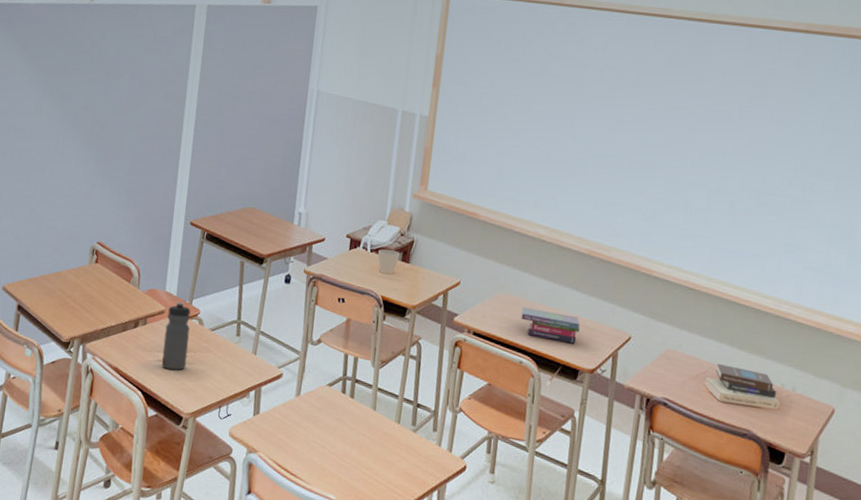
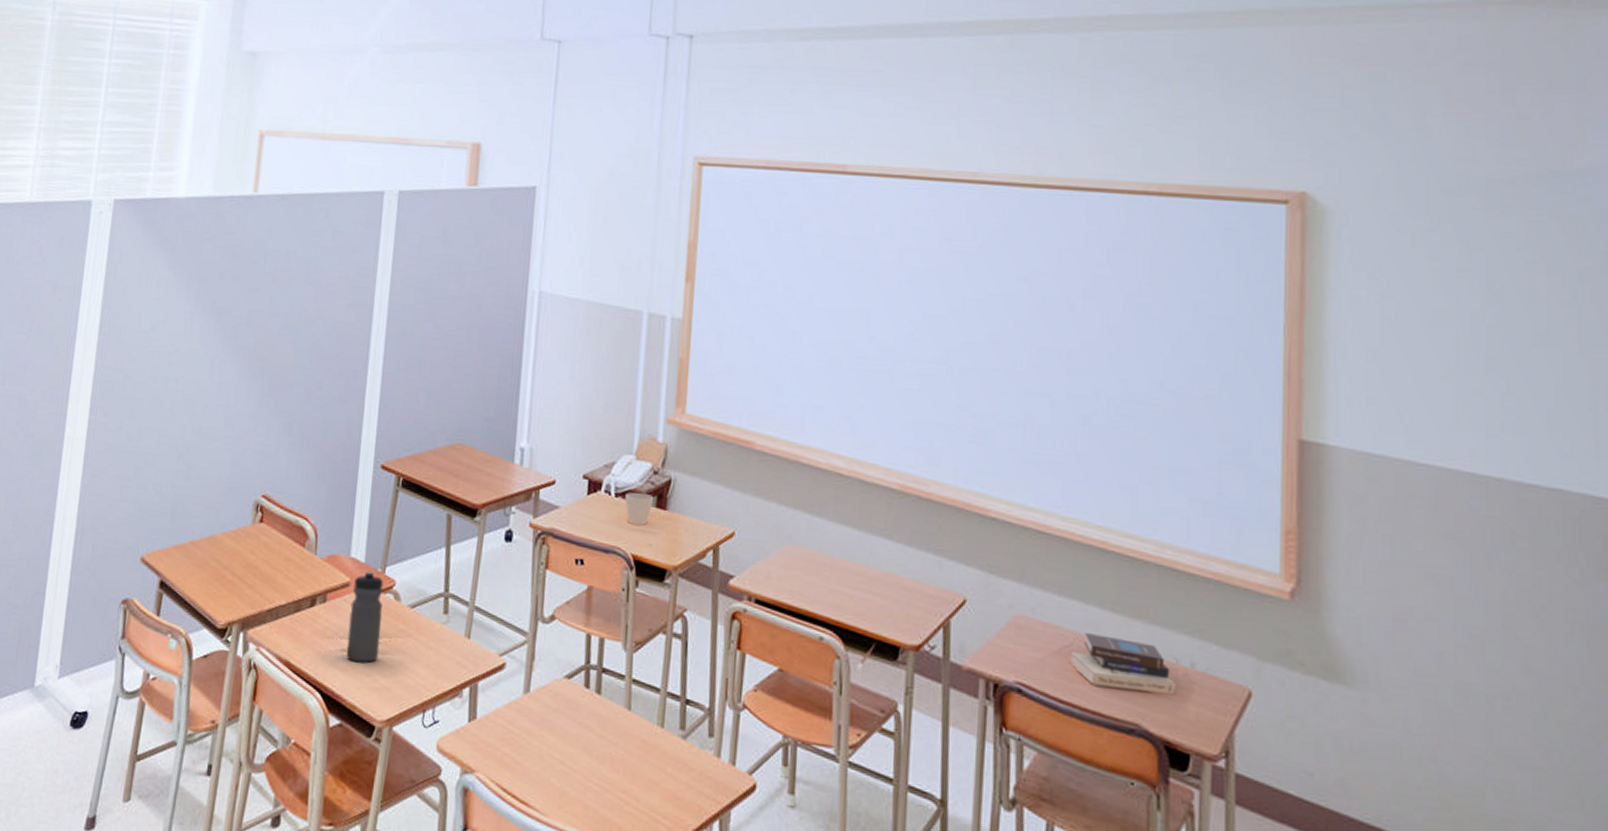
books: present [521,307,580,344] -> none [817,564,897,612]

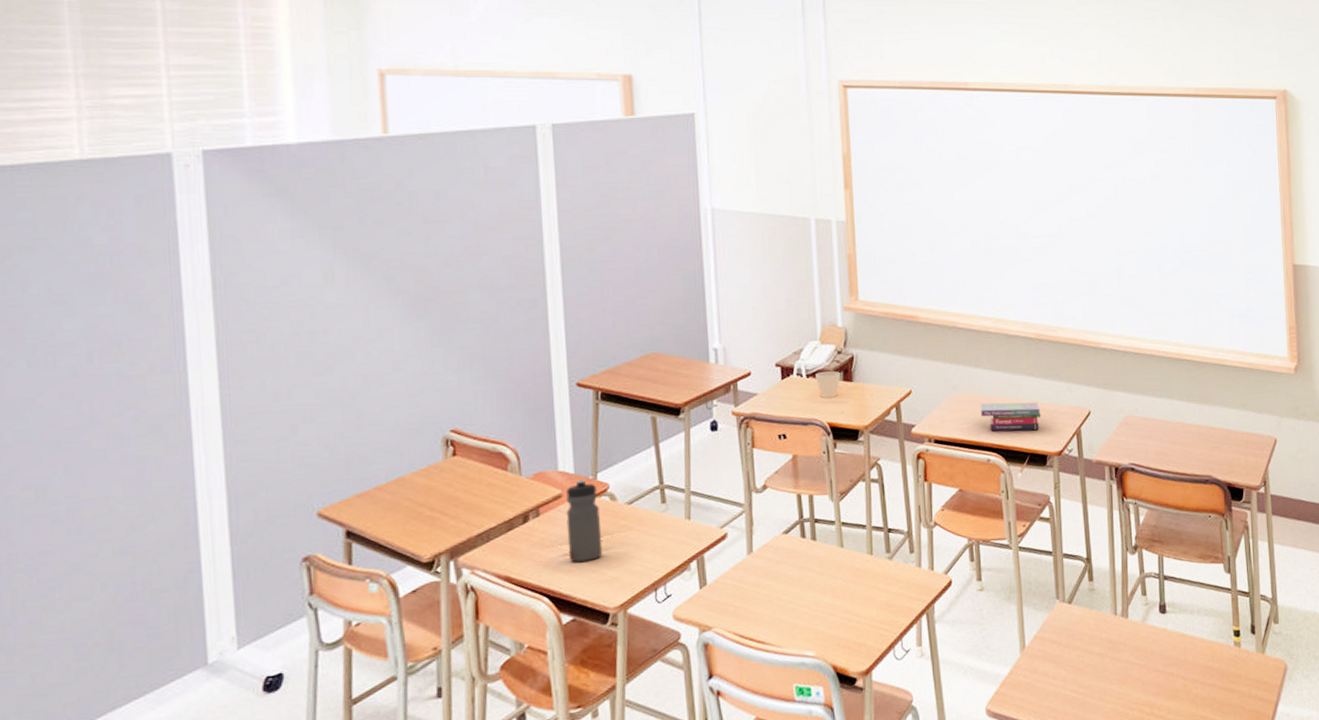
books: none [817,564,897,612] -> present [980,402,1041,432]
books: present [1069,633,1175,694] -> none [1163,419,1231,455]

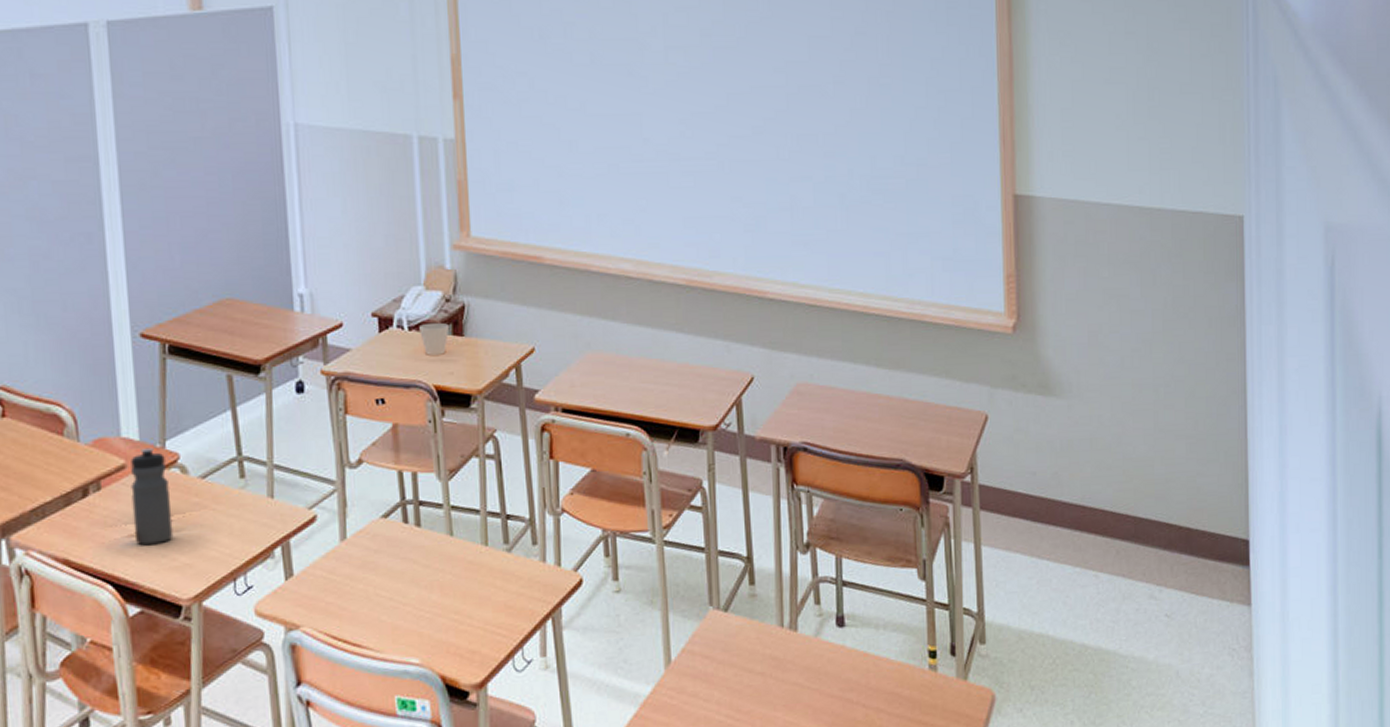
books: present [980,402,1041,432] -> none [618,364,693,400]

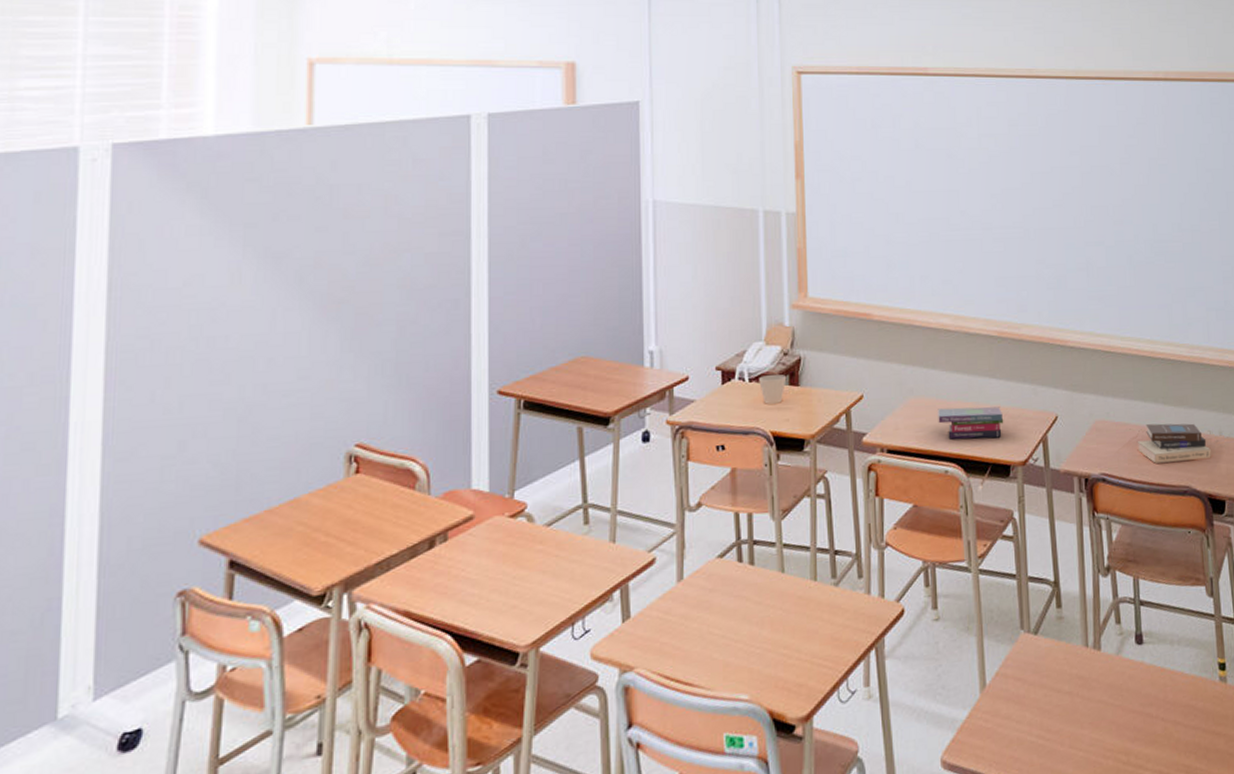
water bottle: present [131,447,174,546] -> none [477,498,516,594]
books: none [618,364,693,400] -> present [938,406,1004,439]
books: none [844,388,930,433] -> present [1137,423,1211,463]

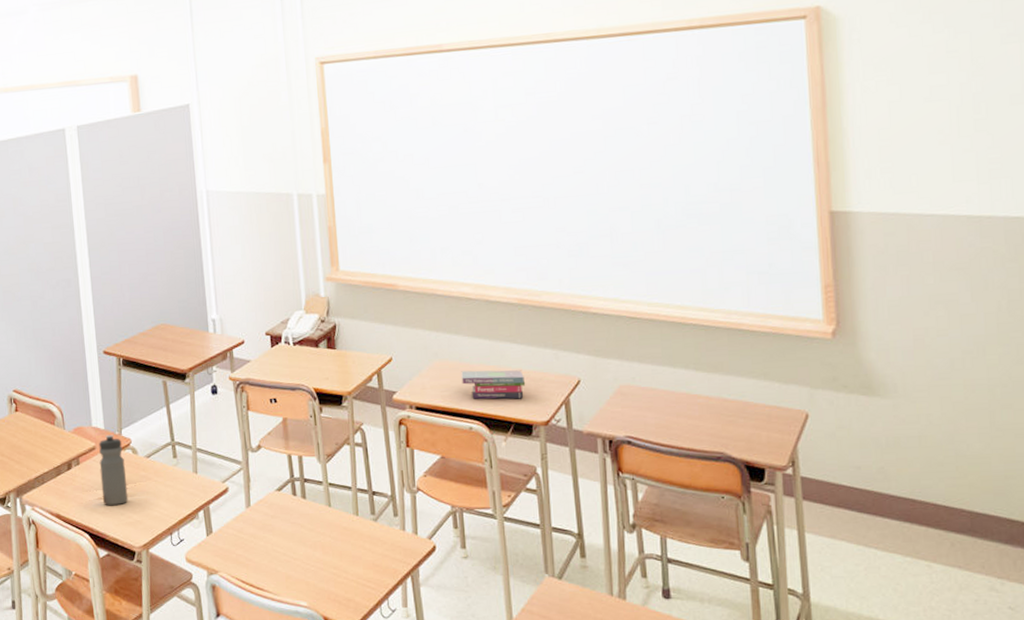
water bottle: none [477,498,516,594] -> present [99,434,129,506]
cup: present [759,374,787,406] -> none [301,338,325,366]
books: present [1137,423,1211,463] -> none [665,389,749,429]

